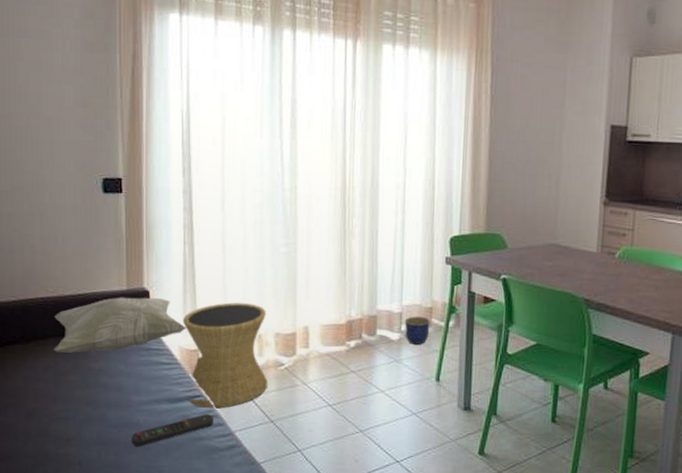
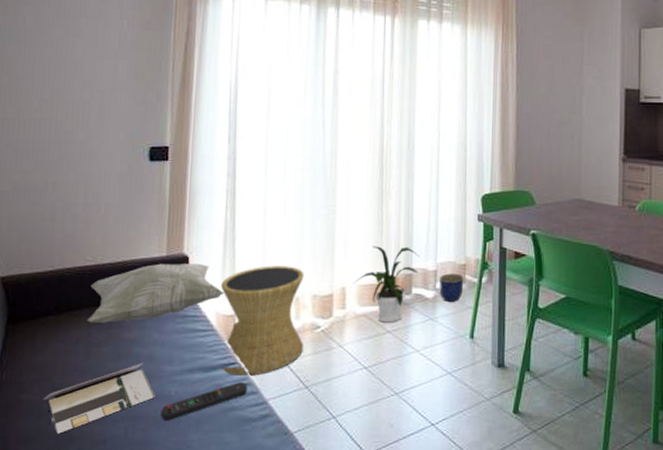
brochure: none [18,391,126,454] -> present [43,362,157,434]
house plant: none [316,286,384,363] -> present [353,246,419,323]

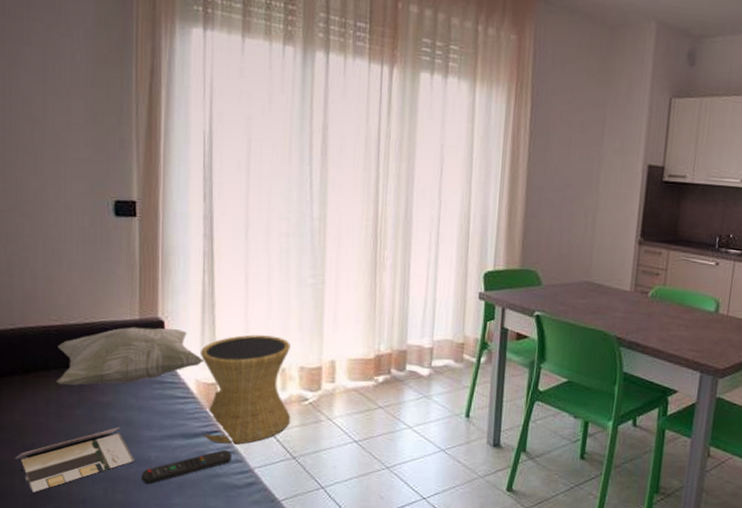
house plant: present [353,246,419,323] -> none [343,319,415,399]
planter: present [439,273,464,302] -> none [435,351,462,381]

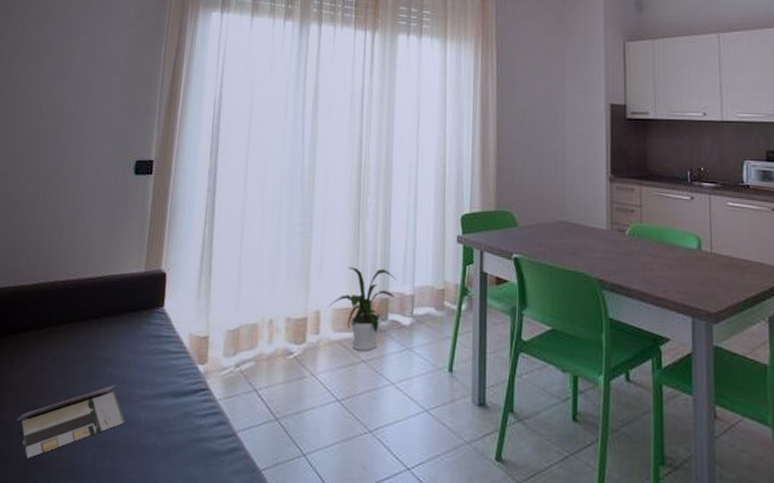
decorative pillow: present [56,327,203,385] -> none [64,279,198,341]
remote control: present [141,450,232,484] -> none [129,410,217,449]
side table: present [201,334,290,445] -> none [191,285,279,404]
house plant: none [343,319,415,399] -> present [327,267,396,351]

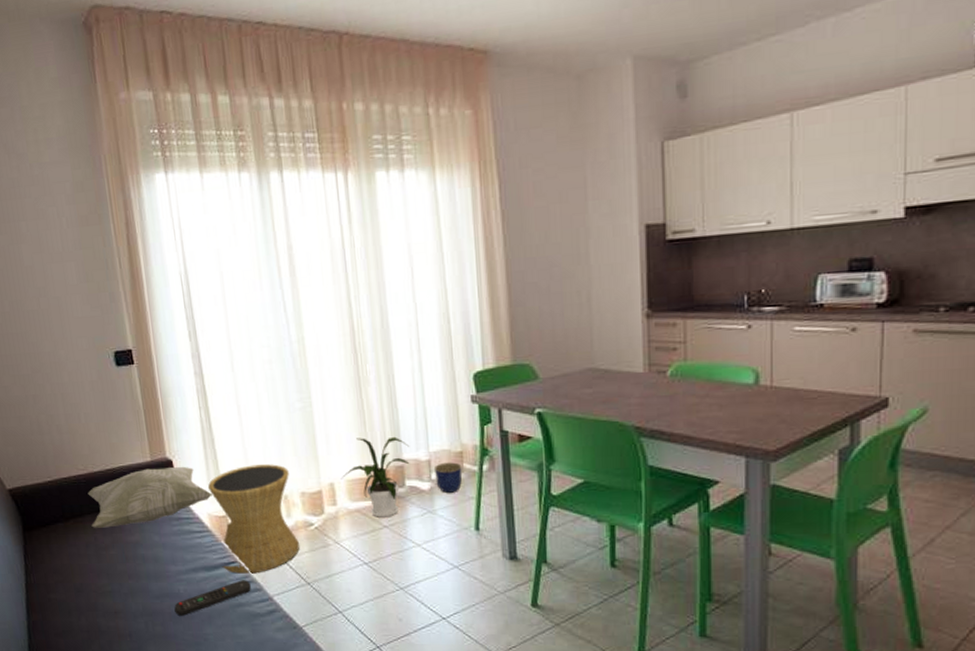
brochure: present [17,384,126,458] -> none [69,563,168,628]
decorative pillow: none [64,279,198,341] -> present [87,466,212,528]
remote control: none [129,410,217,449] -> present [174,580,251,616]
side table: none [191,285,279,404] -> present [208,464,300,574]
planter: none [416,299,443,330] -> present [433,462,463,493]

